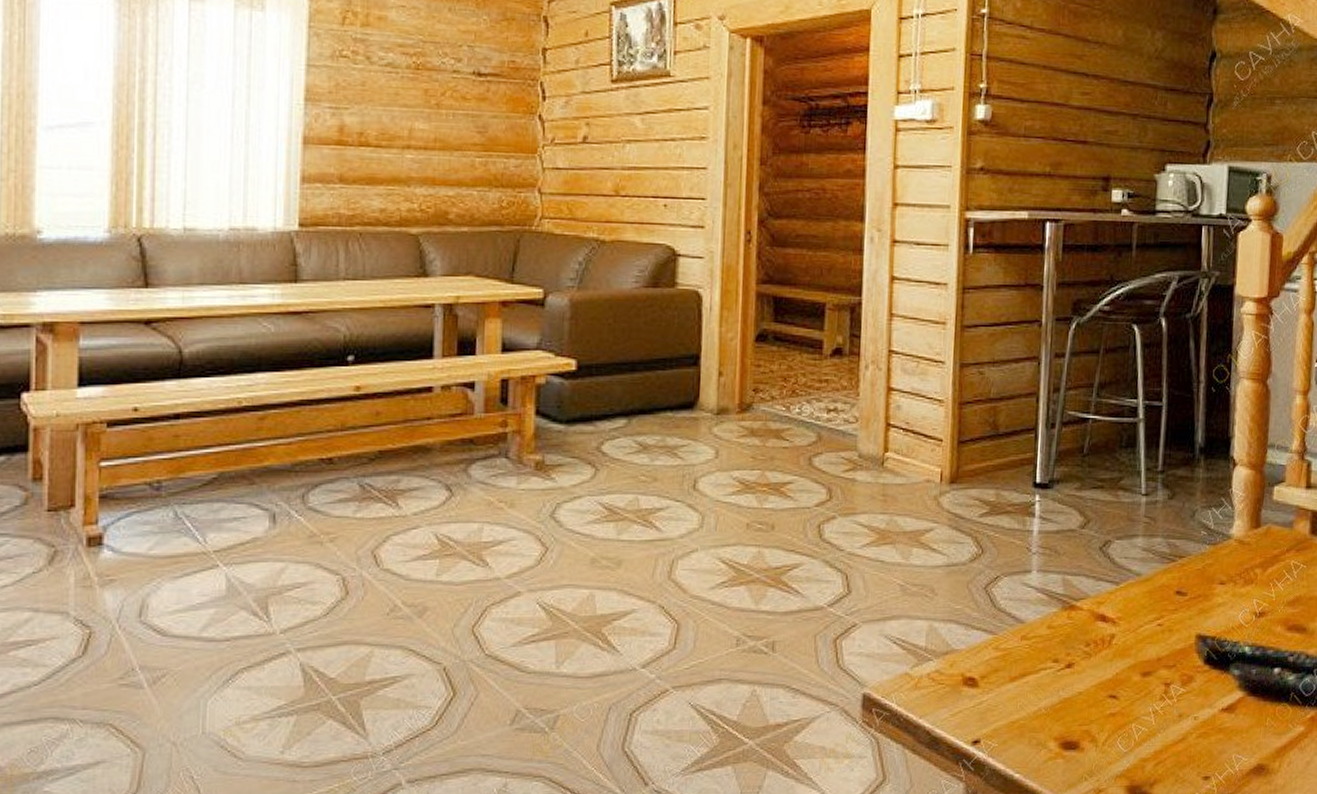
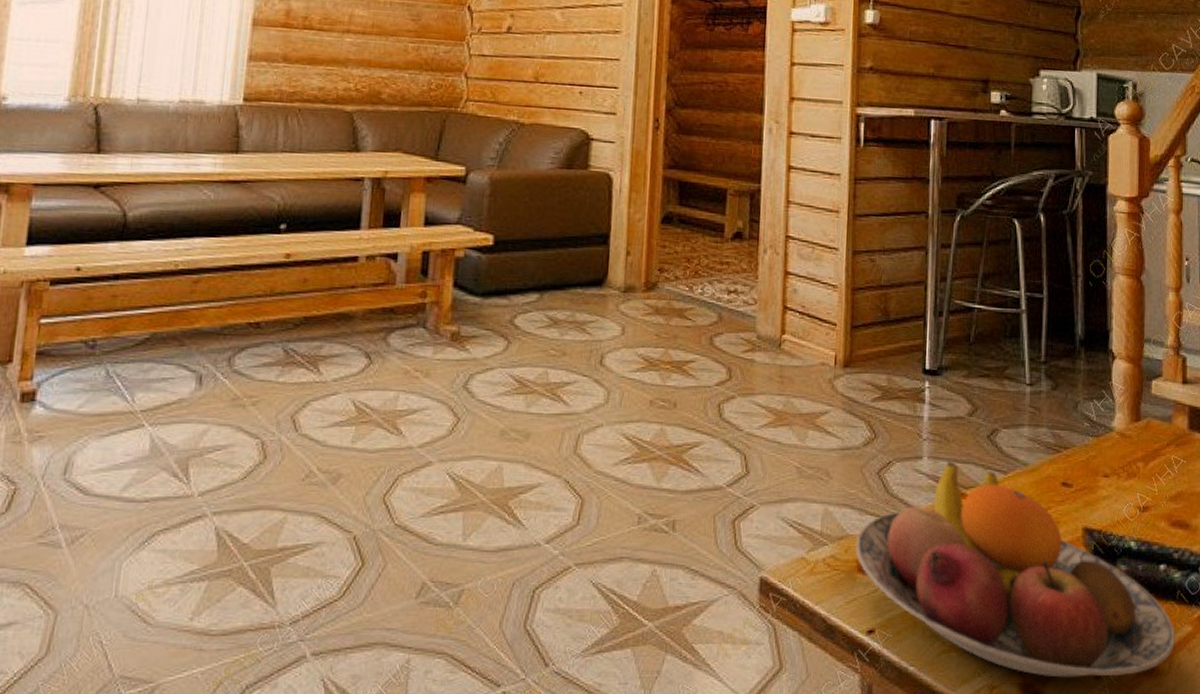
fruit bowl: none [961,575,1287,780] -> present [855,462,1176,678]

